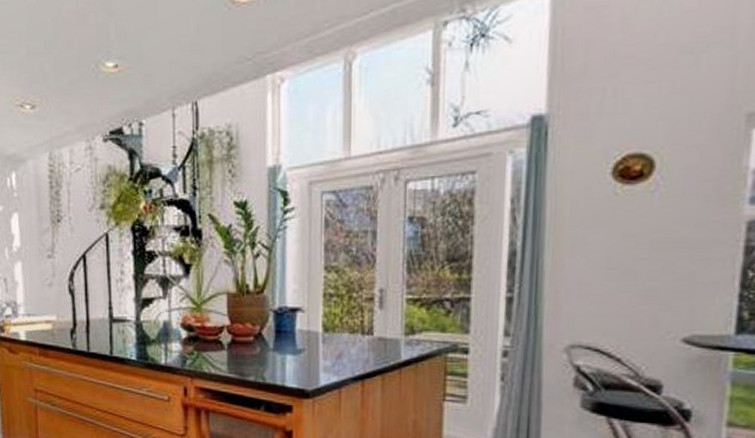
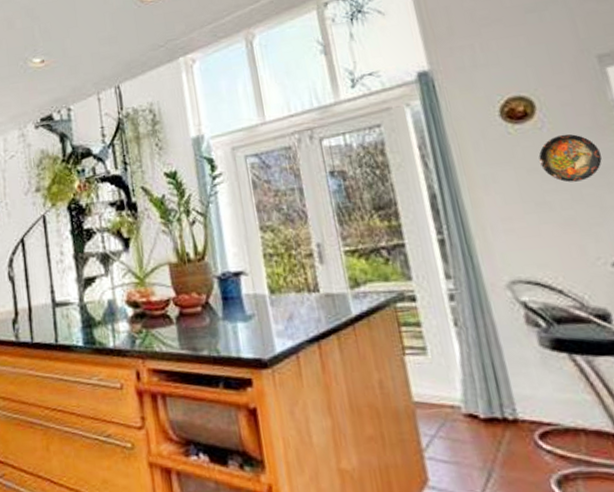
decorative plate: none [640,200,712,253] -> present [538,134,602,183]

